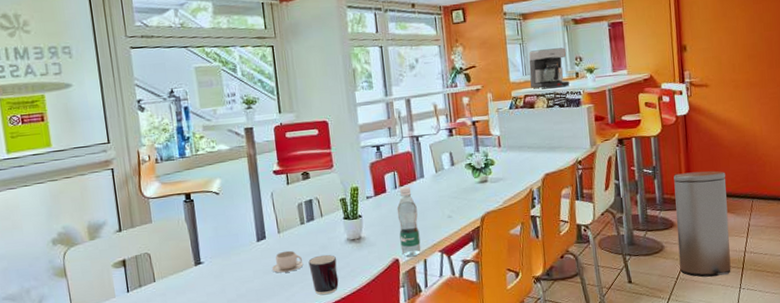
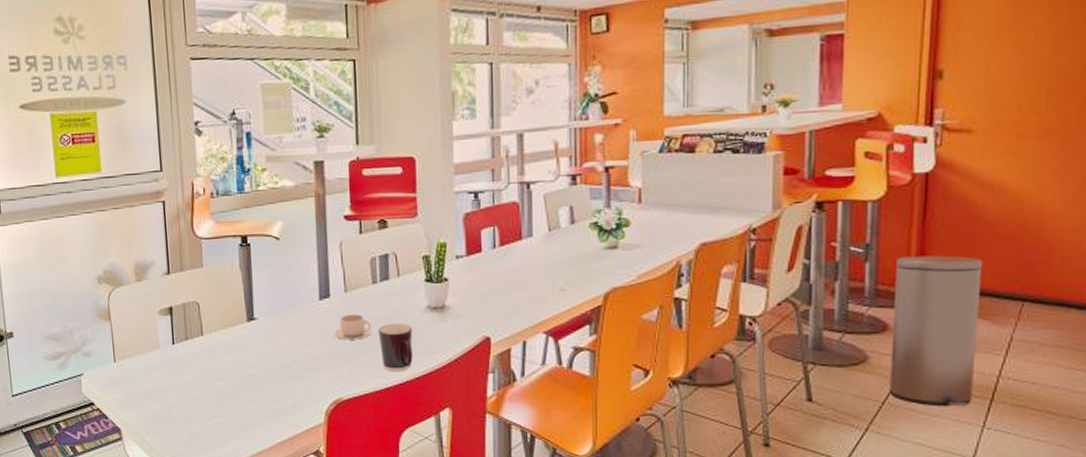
bottle: present [396,186,421,257] -> none [493,246,521,335]
coffee maker: present [529,47,569,89] -> none [692,69,751,127]

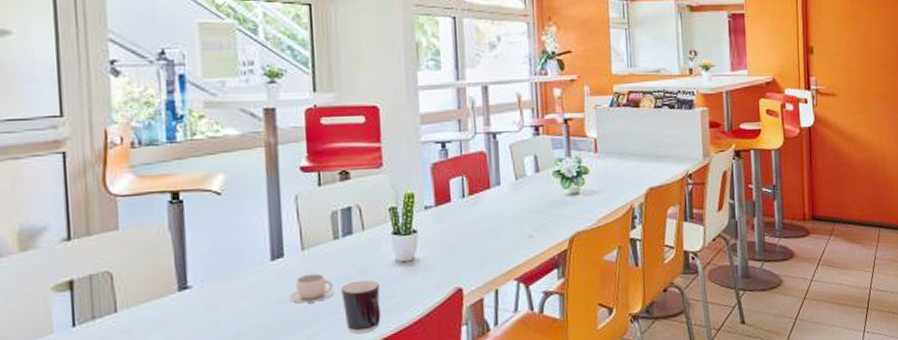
pedal bin: present [889,255,983,407] -> none [795,193,855,318]

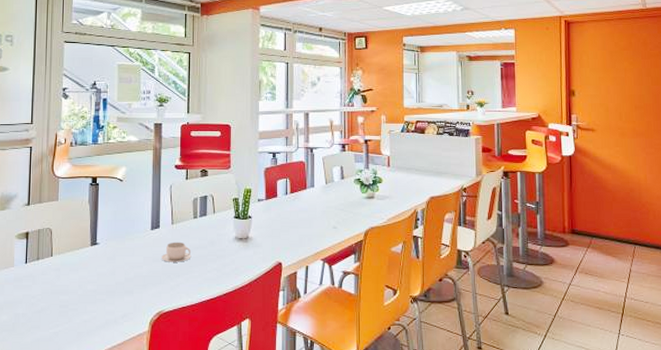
mug: present [341,280,381,334] -> none [196,250,222,289]

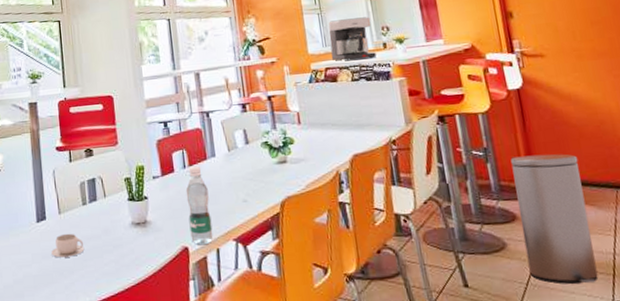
bottle: none [285,193,304,261] -> present [185,166,213,245]
coffee maker: none [422,81,460,117] -> present [328,17,376,61]
pedal bin: none [556,211,610,319] -> present [510,154,598,284]

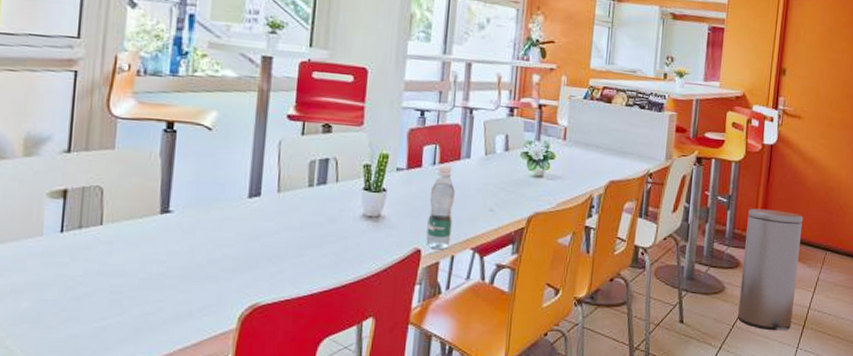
teacup: present [51,233,85,258] -> none [261,215,302,243]
coffee maker: present [328,17,376,61] -> none [611,38,658,87]

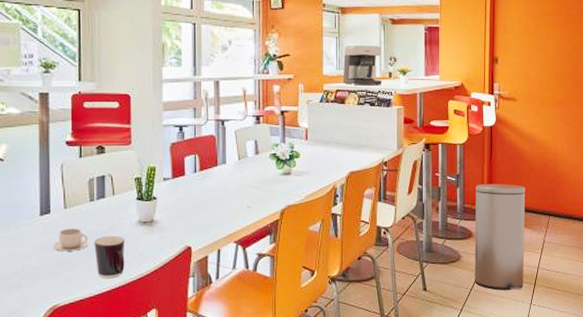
teacup: none [261,215,302,243] -> present [54,228,89,251]
mug: none [308,228,344,278] -> present [94,235,125,279]
bottle: present [426,164,455,249] -> none [194,171,216,245]
coffee maker: none [611,38,658,87] -> present [342,46,382,86]

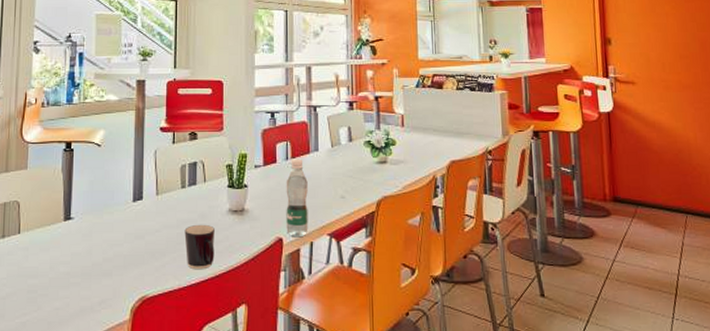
teacup: present [54,228,89,251] -> none [145,215,179,239]
bottle: none [194,171,216,245] -> present [286,158,308,236]
coffee maker: present [342,46,382,86] -> none [439,29,482,70]
pedal bin: present [475,183,526,291] -> none [595,176,662,301]

